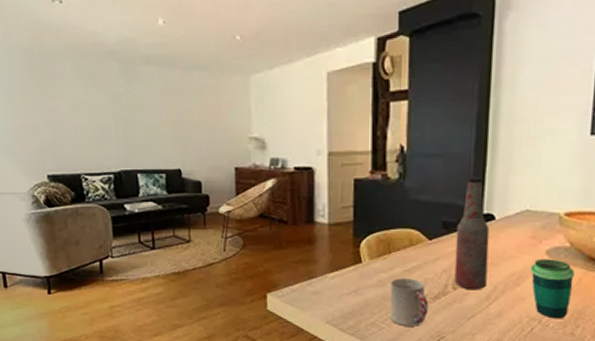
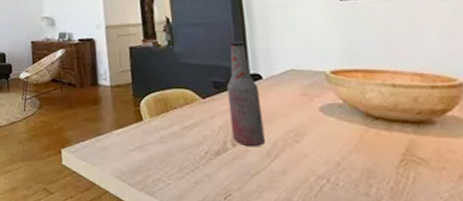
cup: present [390,278,429,326] -> none [171,135,212,183]
cup: present [530,258,576,319] -> none [306,115,357,178]

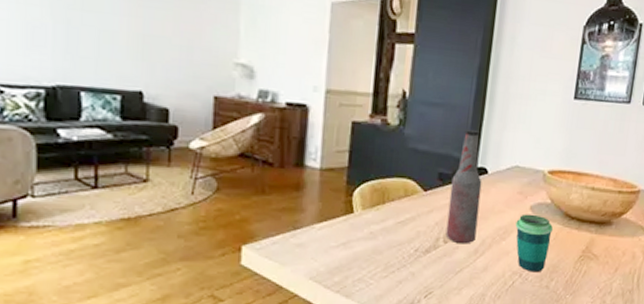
cup: none [306,115,357,178] -> present [515,214,554,273]

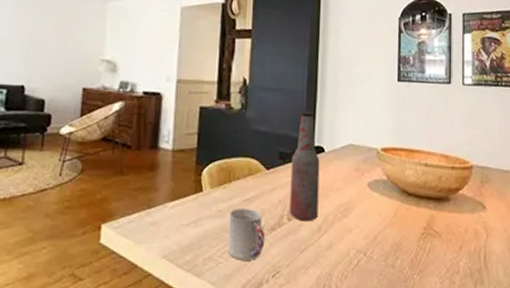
cup: none [379,230,419,282] -> present [227,208,266,260]
cup: present [515,214,554,273] -> none [355,190,393,251]

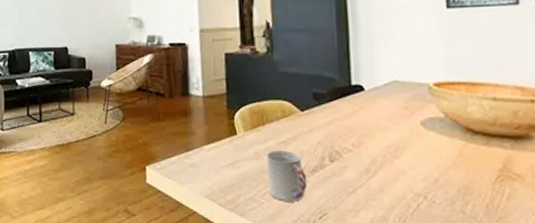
bottle: present [289,111,320,222] -> none [327,49,364,163]

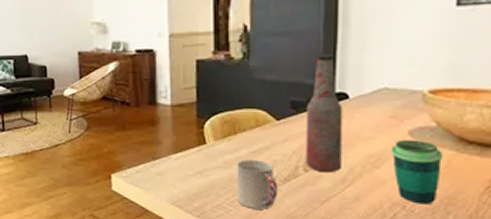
bottle: none [327,49,364,163] -> present [305,54,343,173]
cup: none [407,130,455,195] -> present [391,139,444,205]

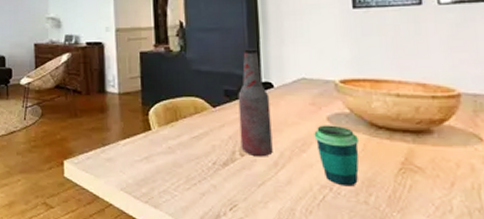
cup: present [237,160,278,210] -> none [180,145,219,194]

